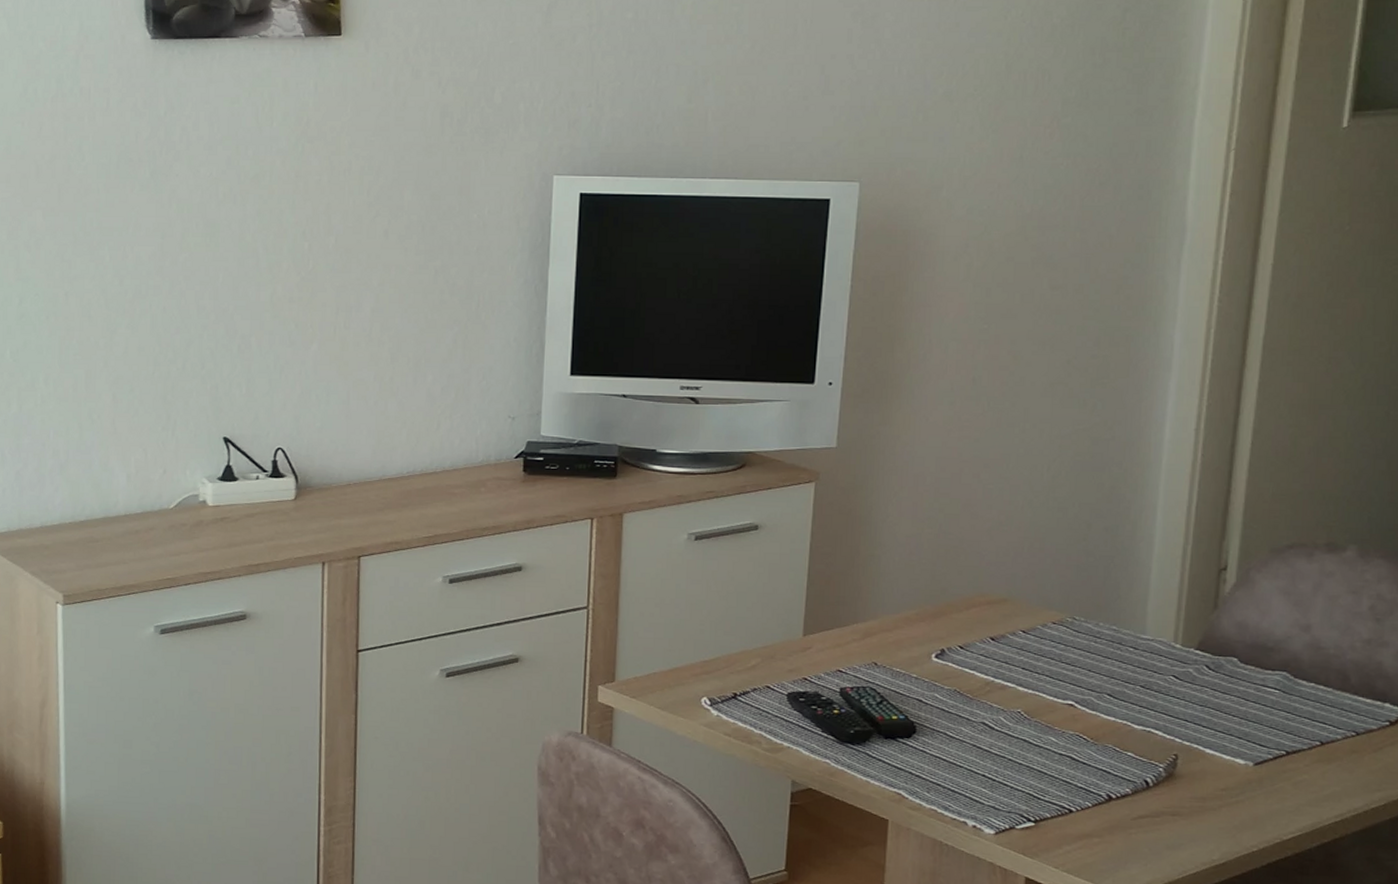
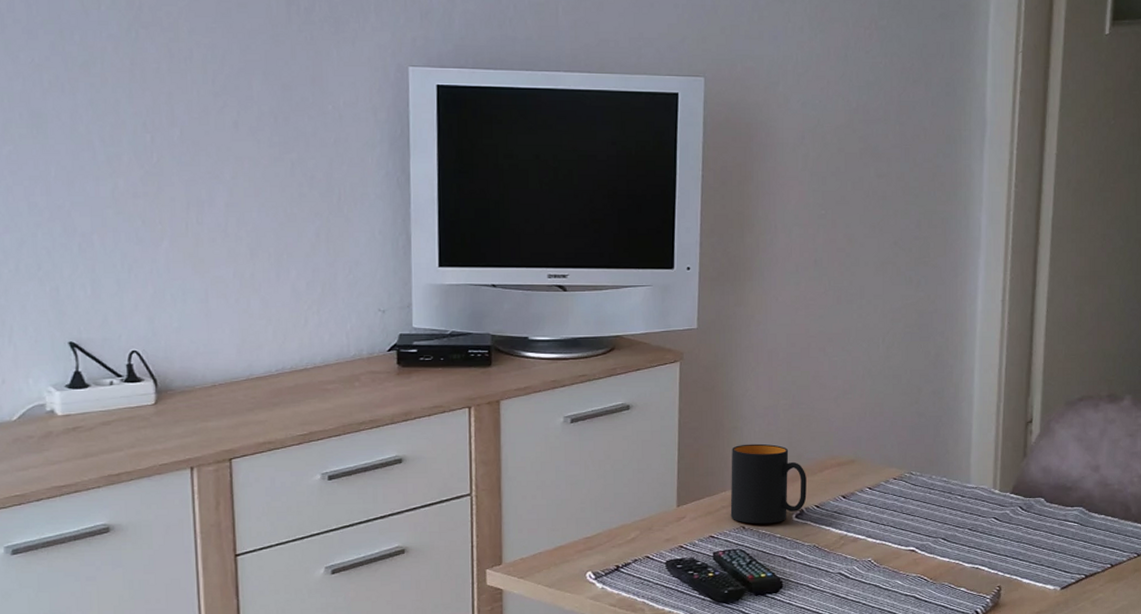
mug: none [861,573,950,662] -> present [730,443,807,524]

